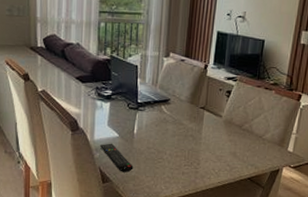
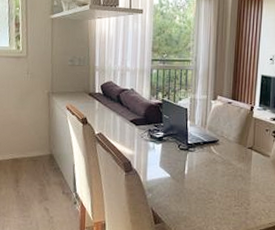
remote control: present [100,143,134,173] -> none [153,183,185,213]

